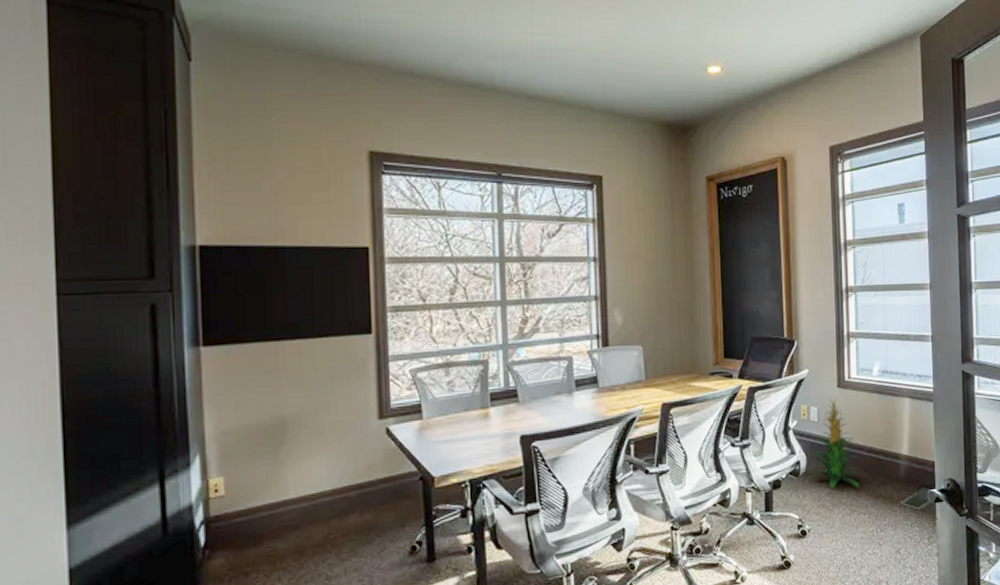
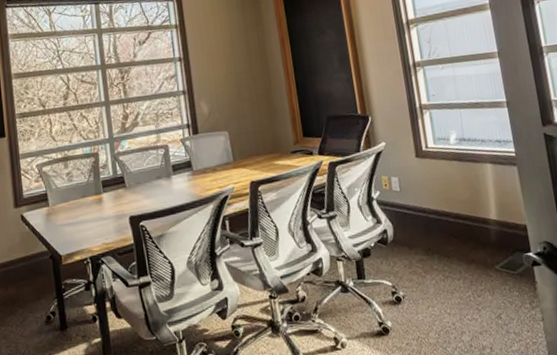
indoor plant: present [807,398,861,488] -> none [396,168,451,255]

